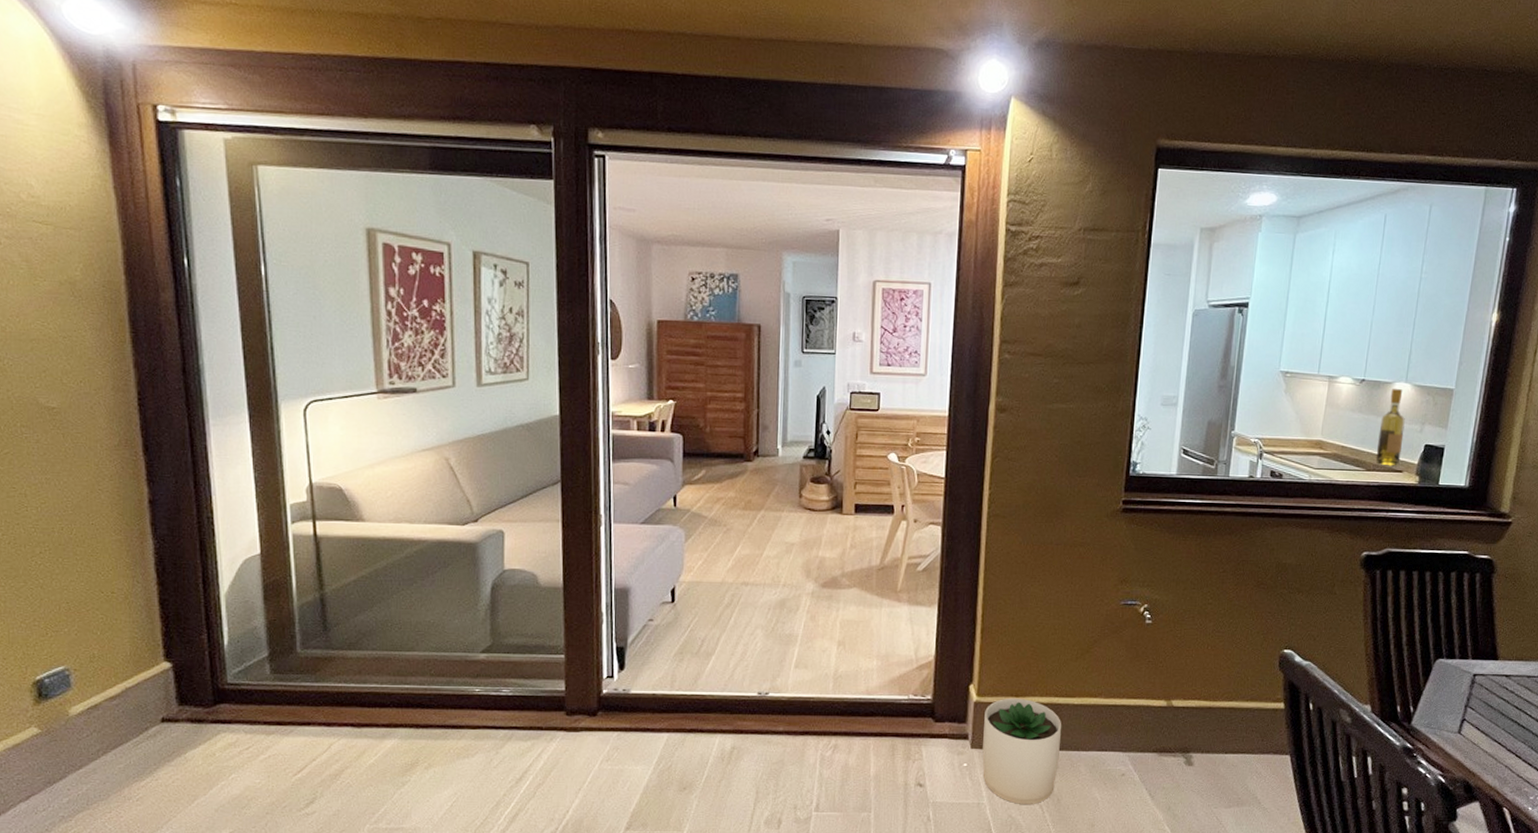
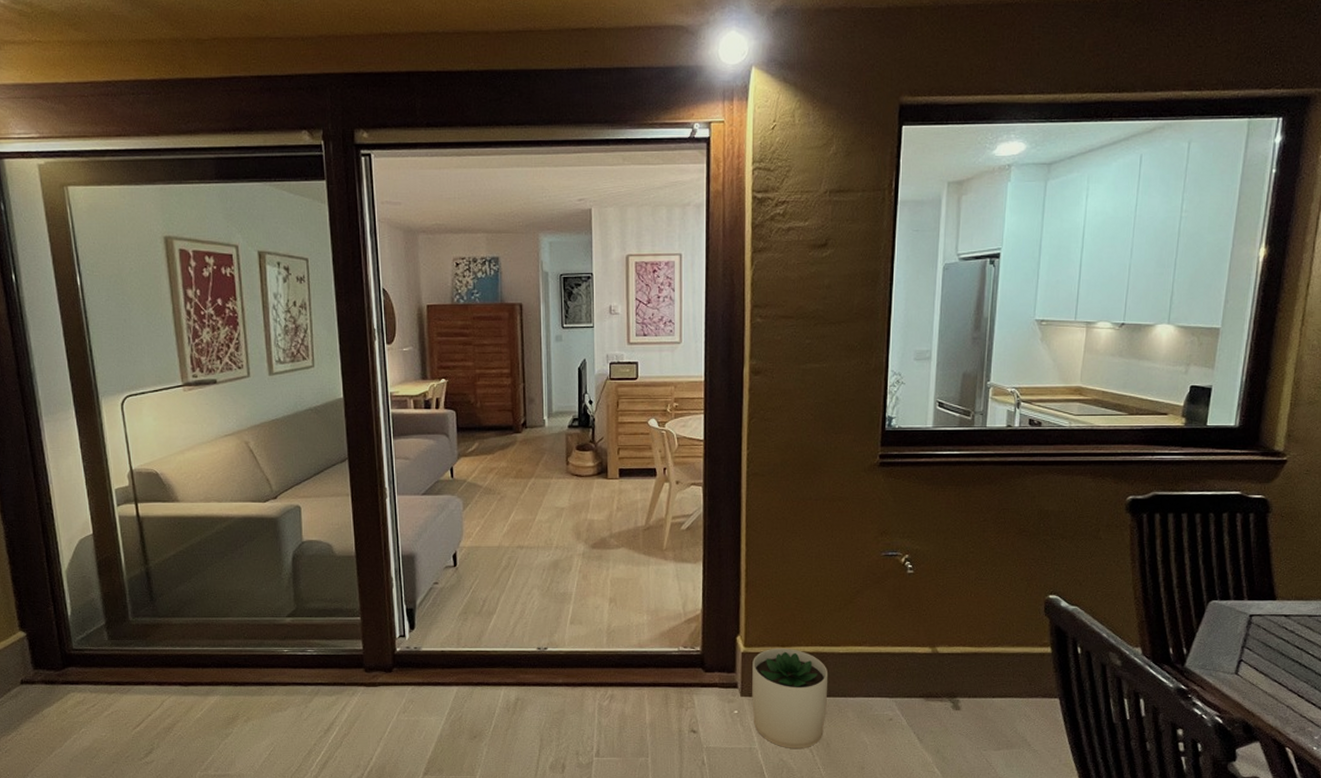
bottle: present [1375,389,1405,467] -> none [1138,331,1169,409]

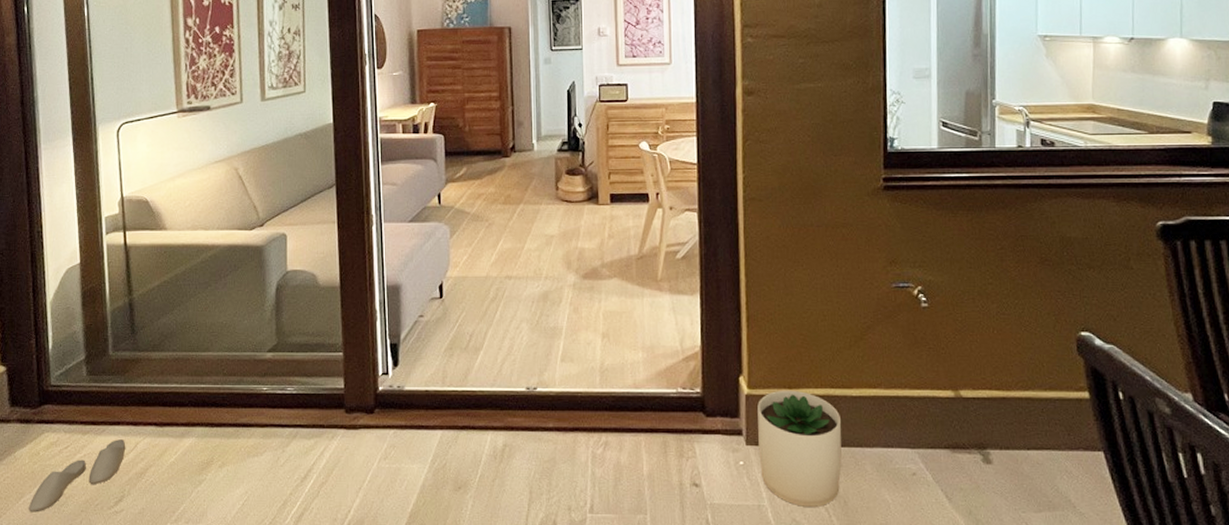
slippers: none [60,698,152,764] -> present [28,439,125,513]

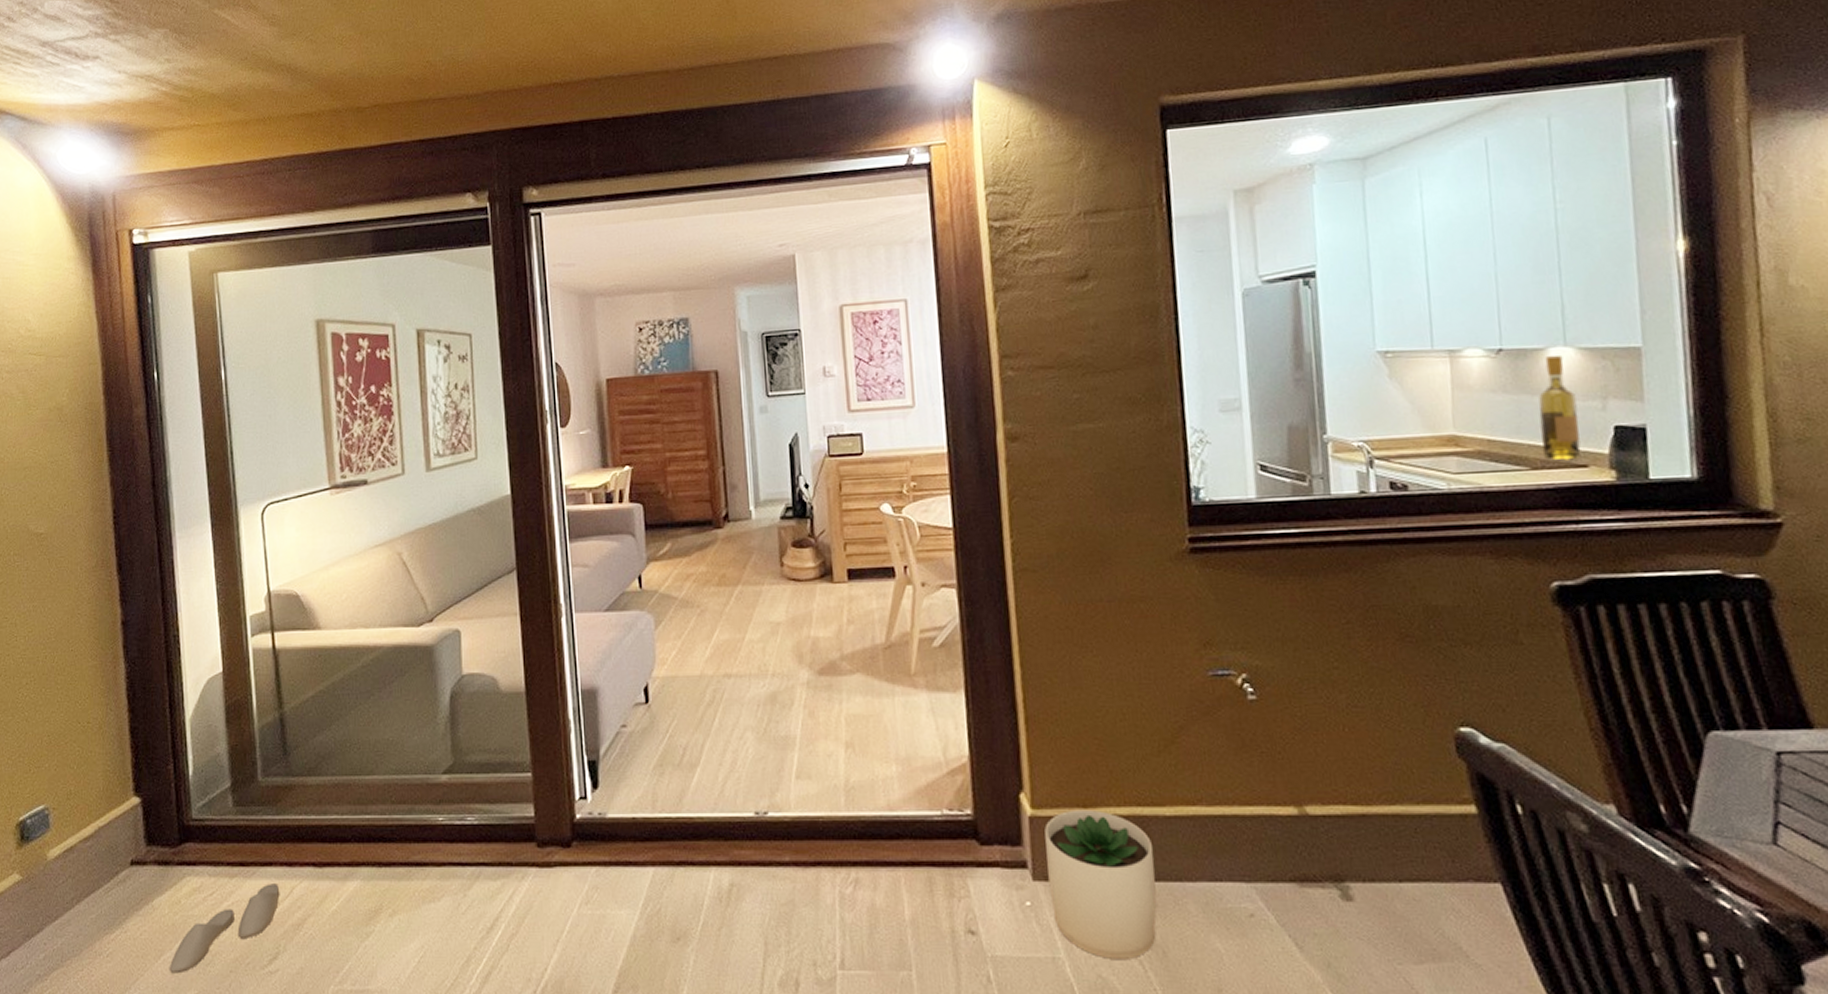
bottle: none [1158,45,1187,127] -> present [1538,356,1582,461]

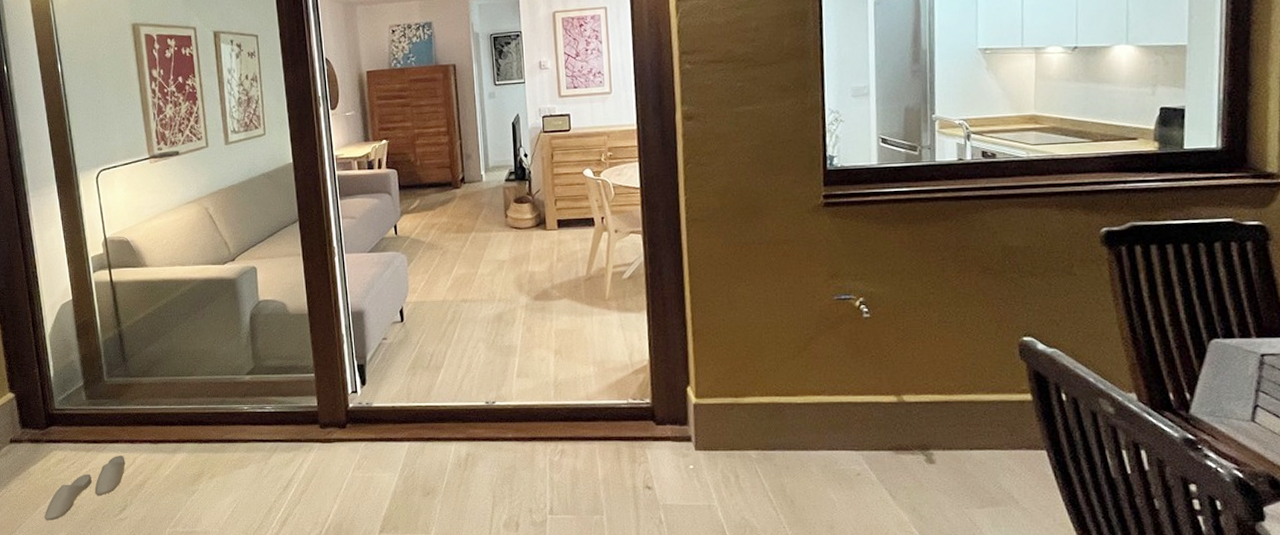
planter: present [1044,809,1157,959] -> none [705,398,788,506]
bottle: present [1538,356,1582,461] -> none [1102,52,1133,135]

